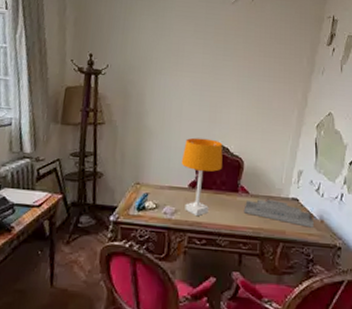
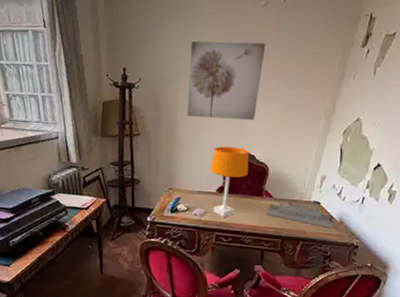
wall art: none [156,31,237,112] -> present [186,41,266,120]

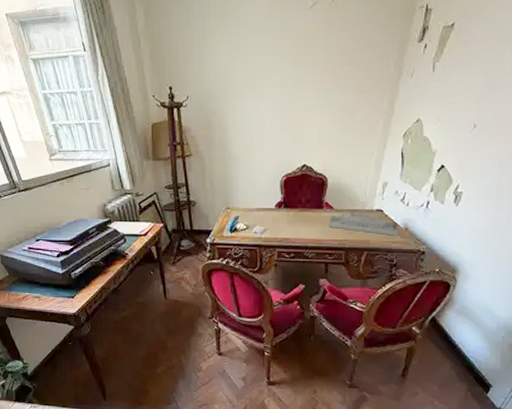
wall art: present [186,41,266,120] -> none [237,47,316,132]
desk lamp: present [210,146,250,218] -> none [267,160,307,234]

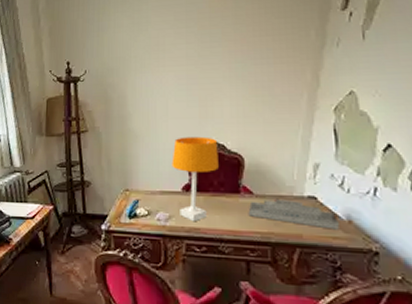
desk lamp: none [267,160,307,234] -> present [172,136,219,222]

